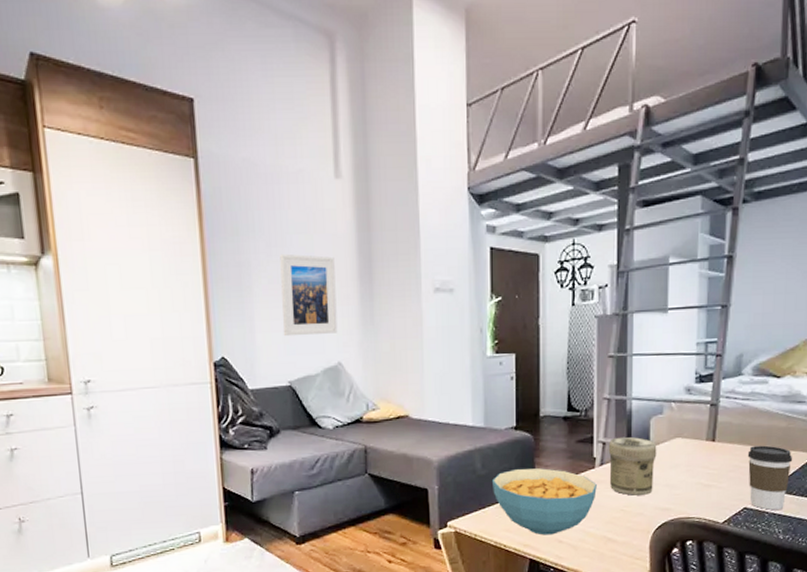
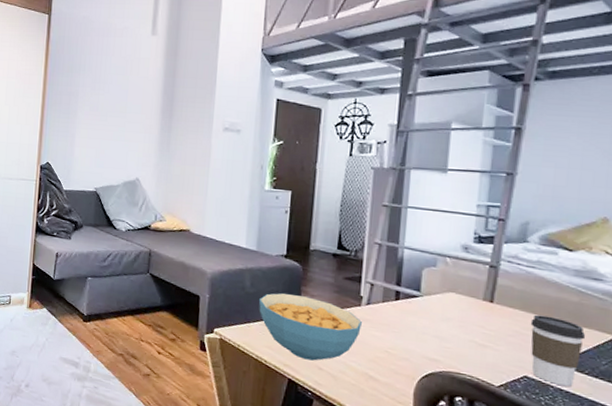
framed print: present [280,253,338,337] -> none [95,89,143,155]
jar: present [608,436,657,496] -> none [376,281,428,342]

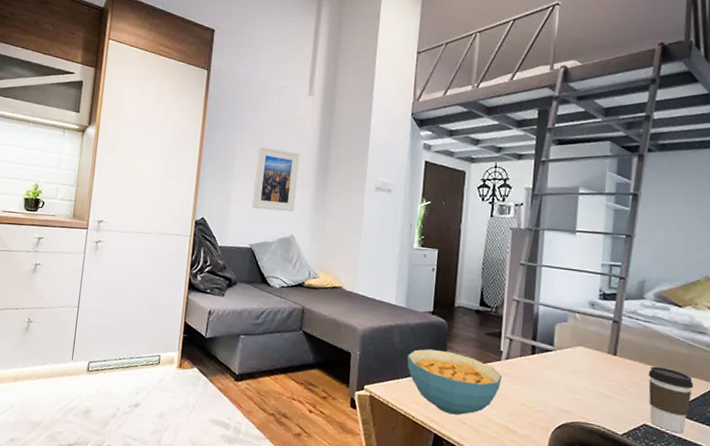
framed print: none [95,89,143,155] -> present [251,145,300,212]

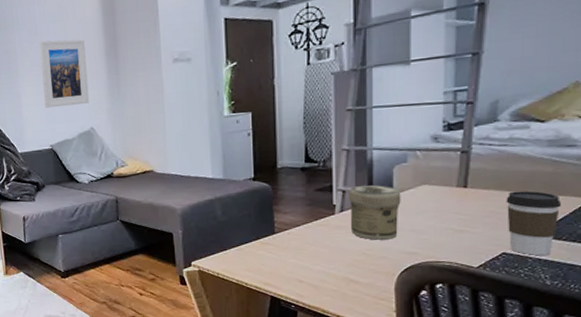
cereal bowl: present [407,348,502,415] -> none [233,215,337,275]
jar: none [514,336,560,394] -> present [348,184,401,240]

